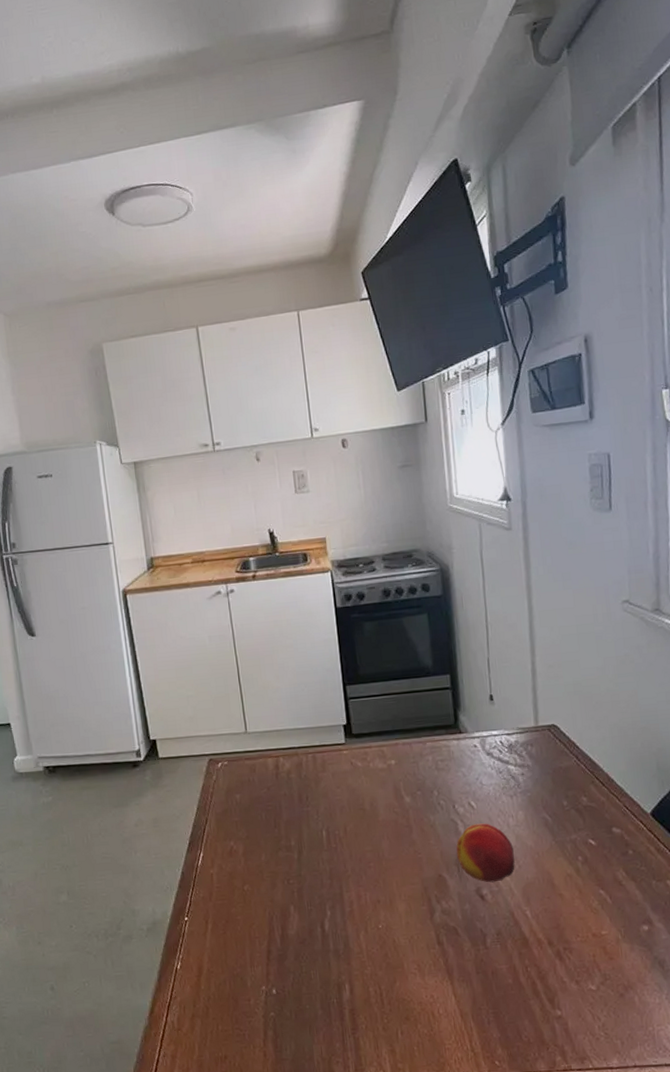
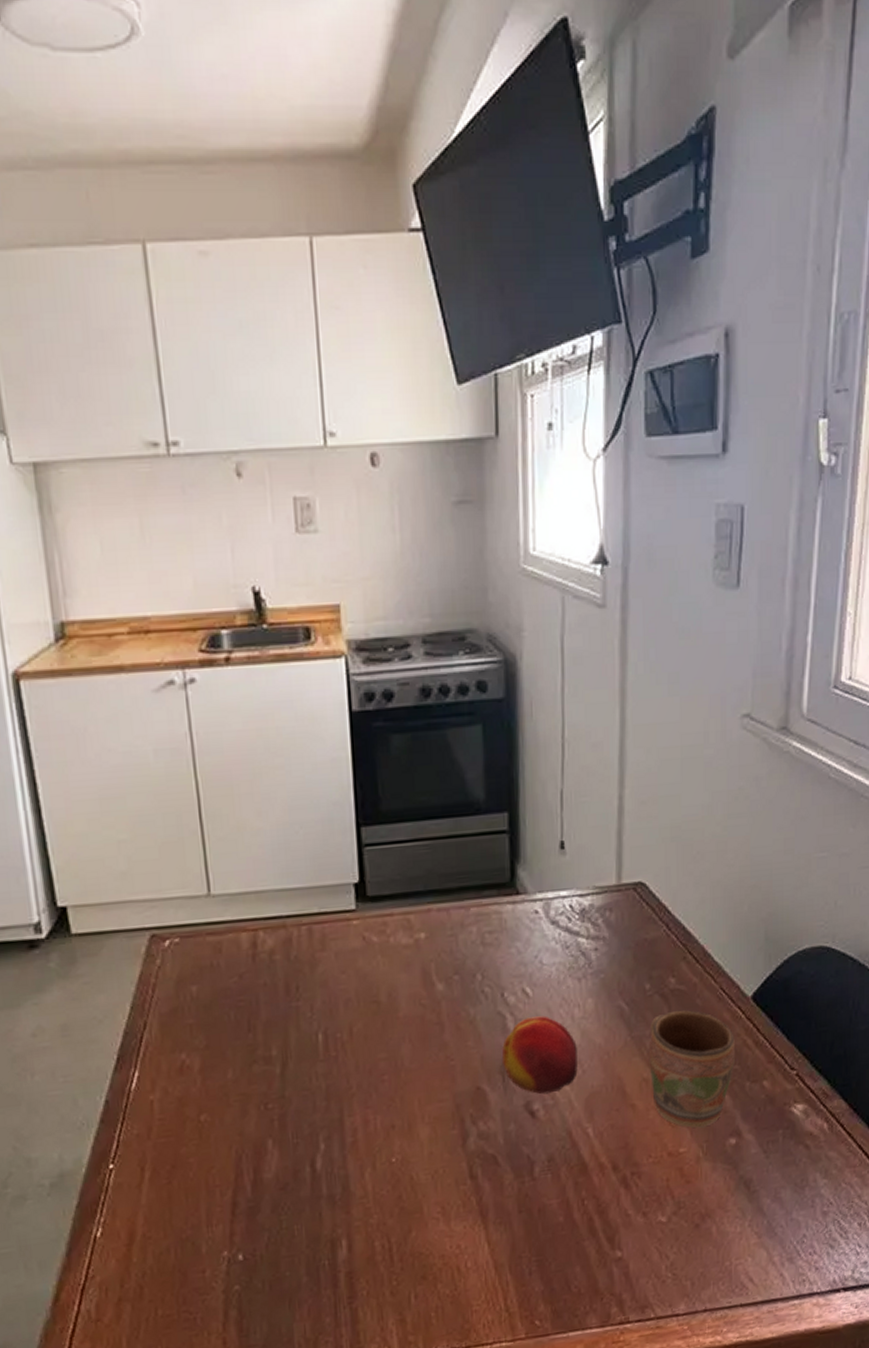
mug: none [569,822,642,916] -> present [648,1009,735,1128]

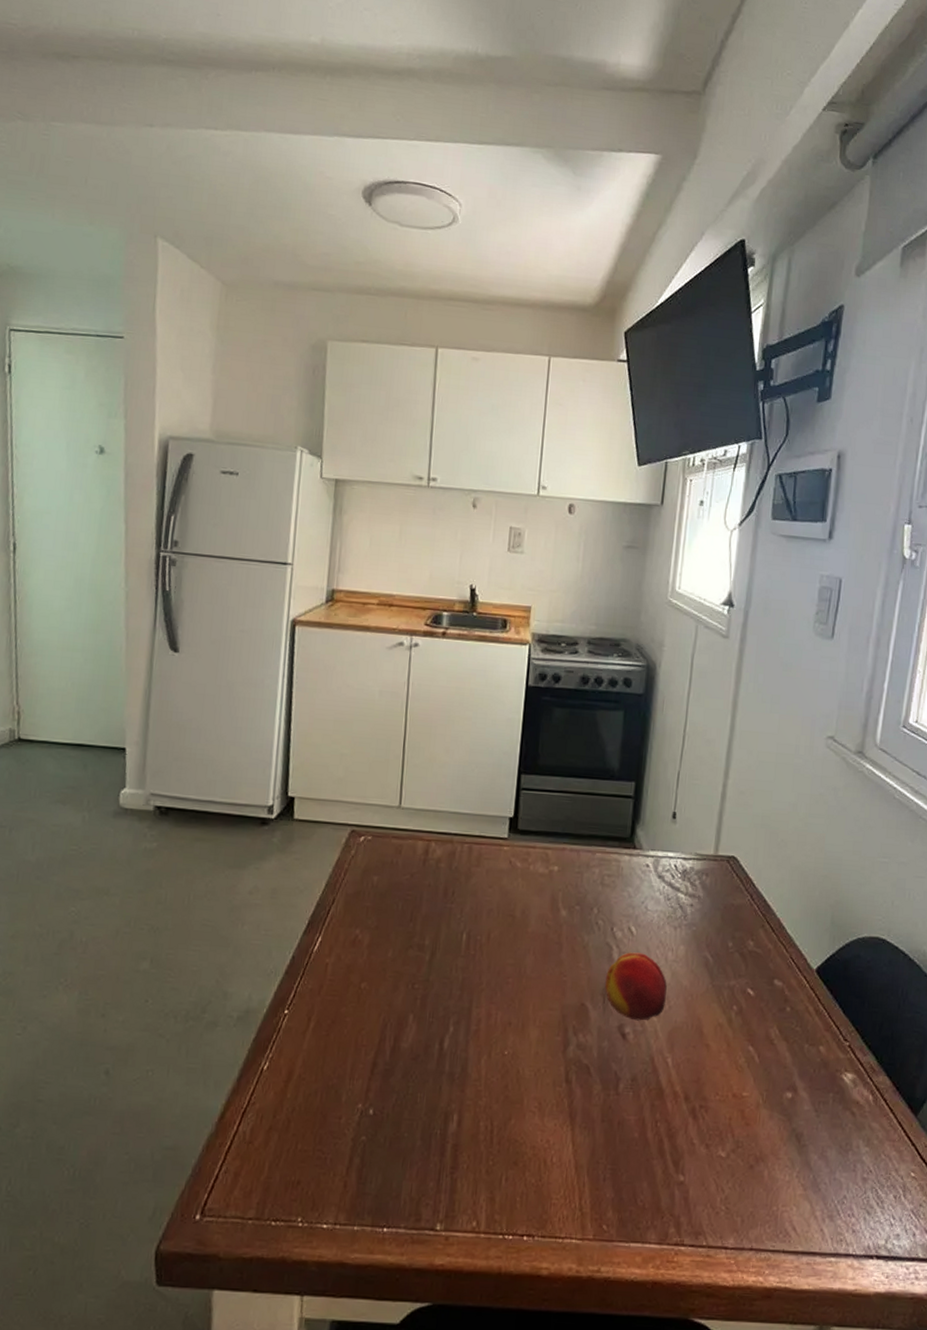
mug: present [648,1009,735,1128] -> none [724,969,799,1077]

